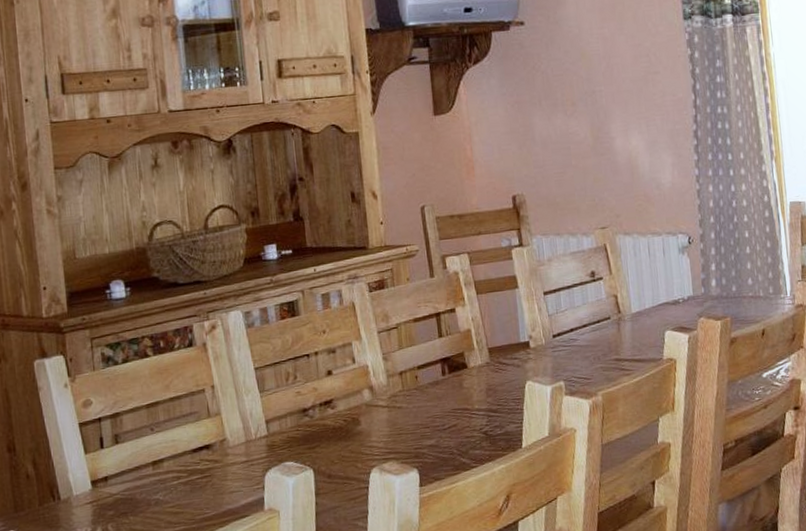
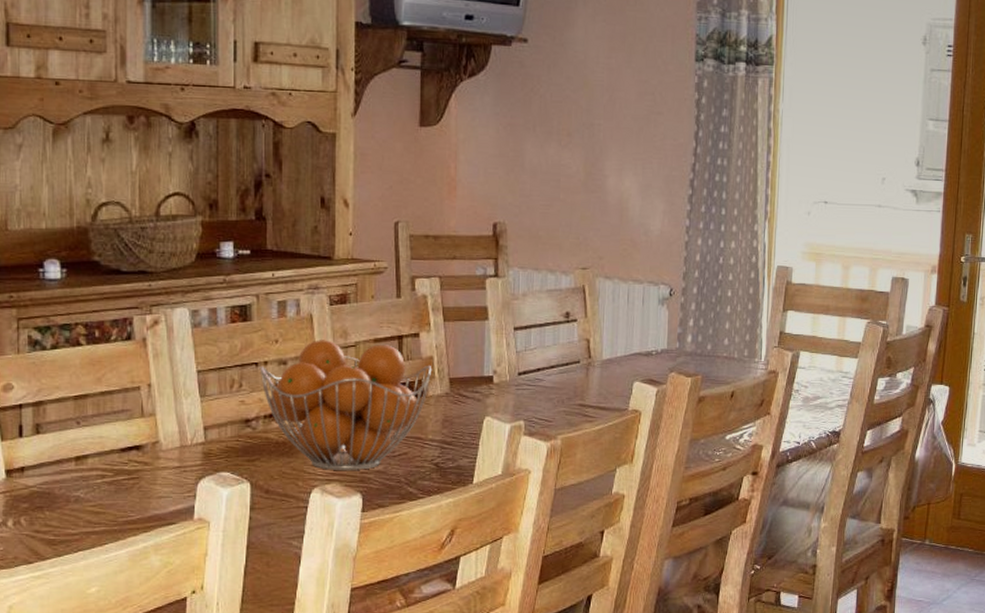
fruit basket: none [311,323,471,450] -> present [259,340,432,470]

